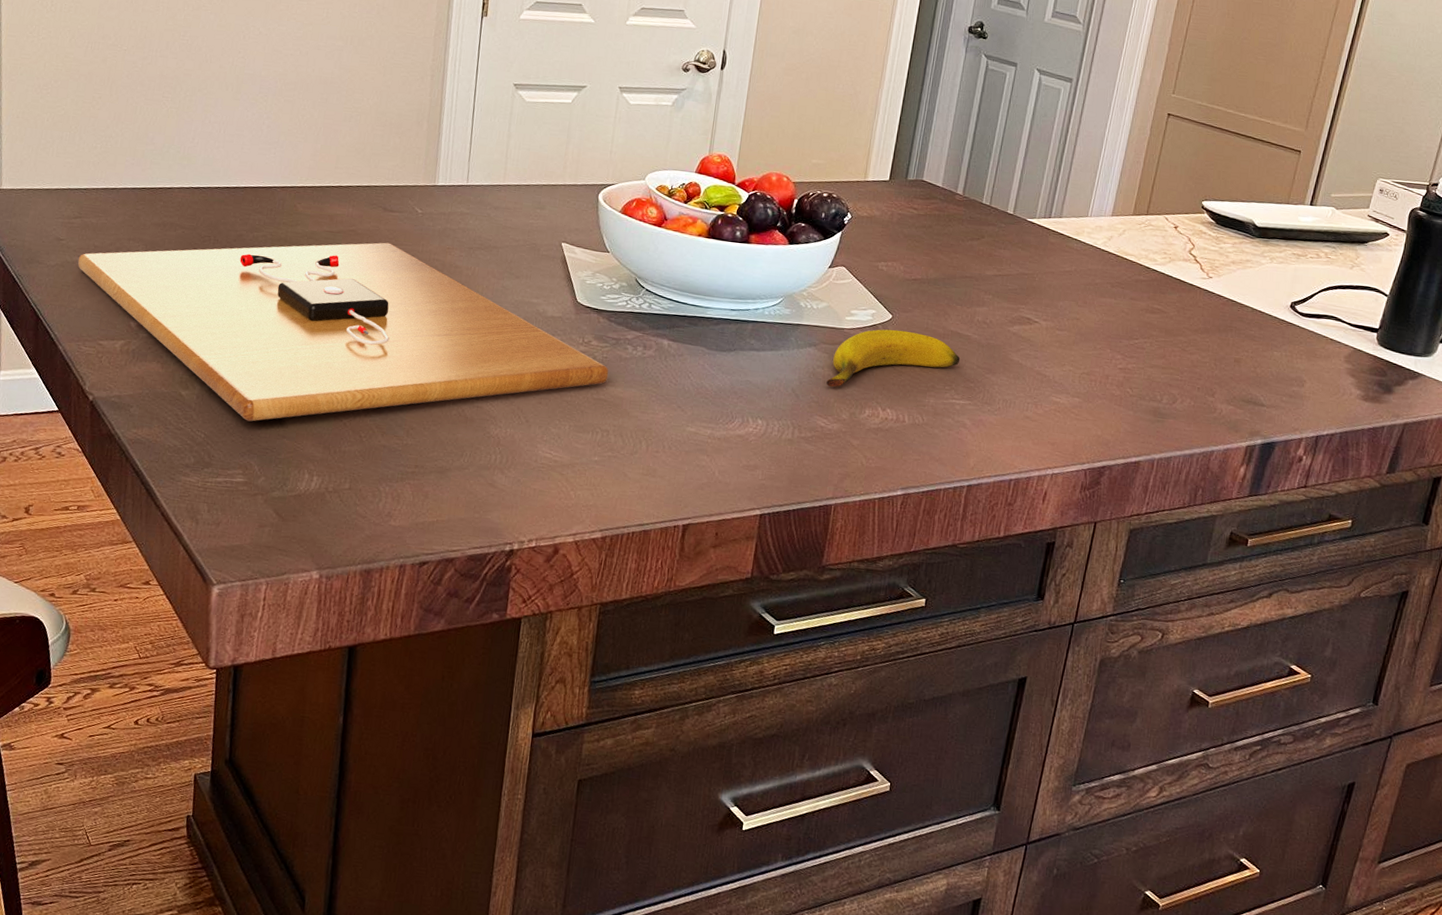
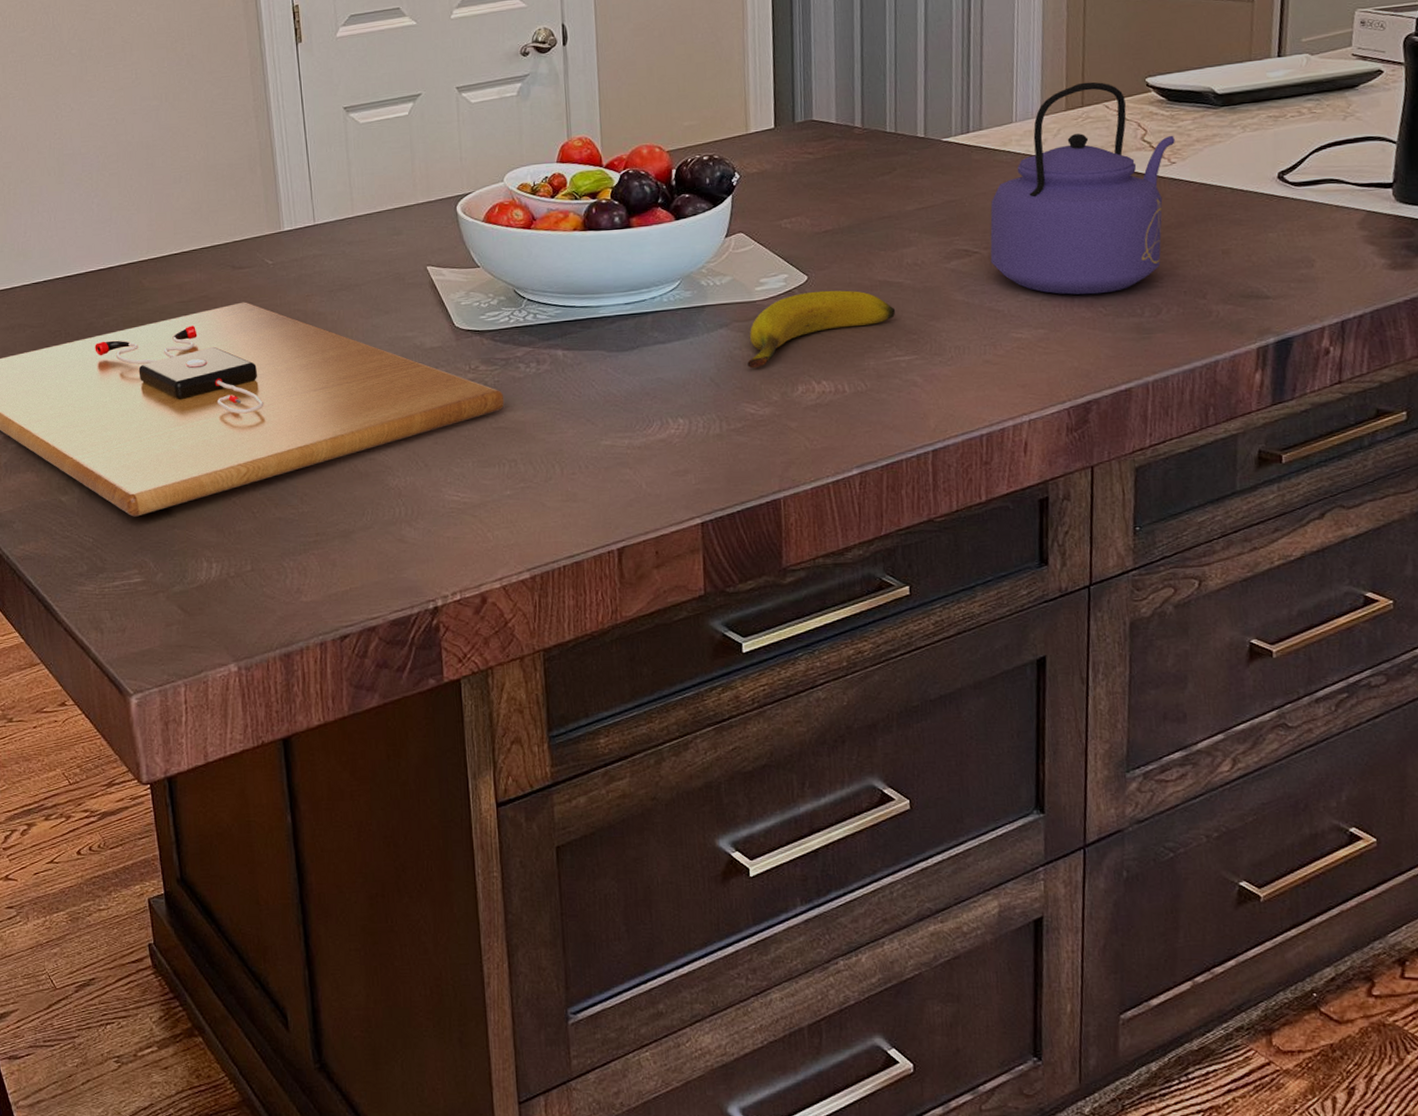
kettle: none [1047,194,1216,378] -> present [990,81,1175,295]

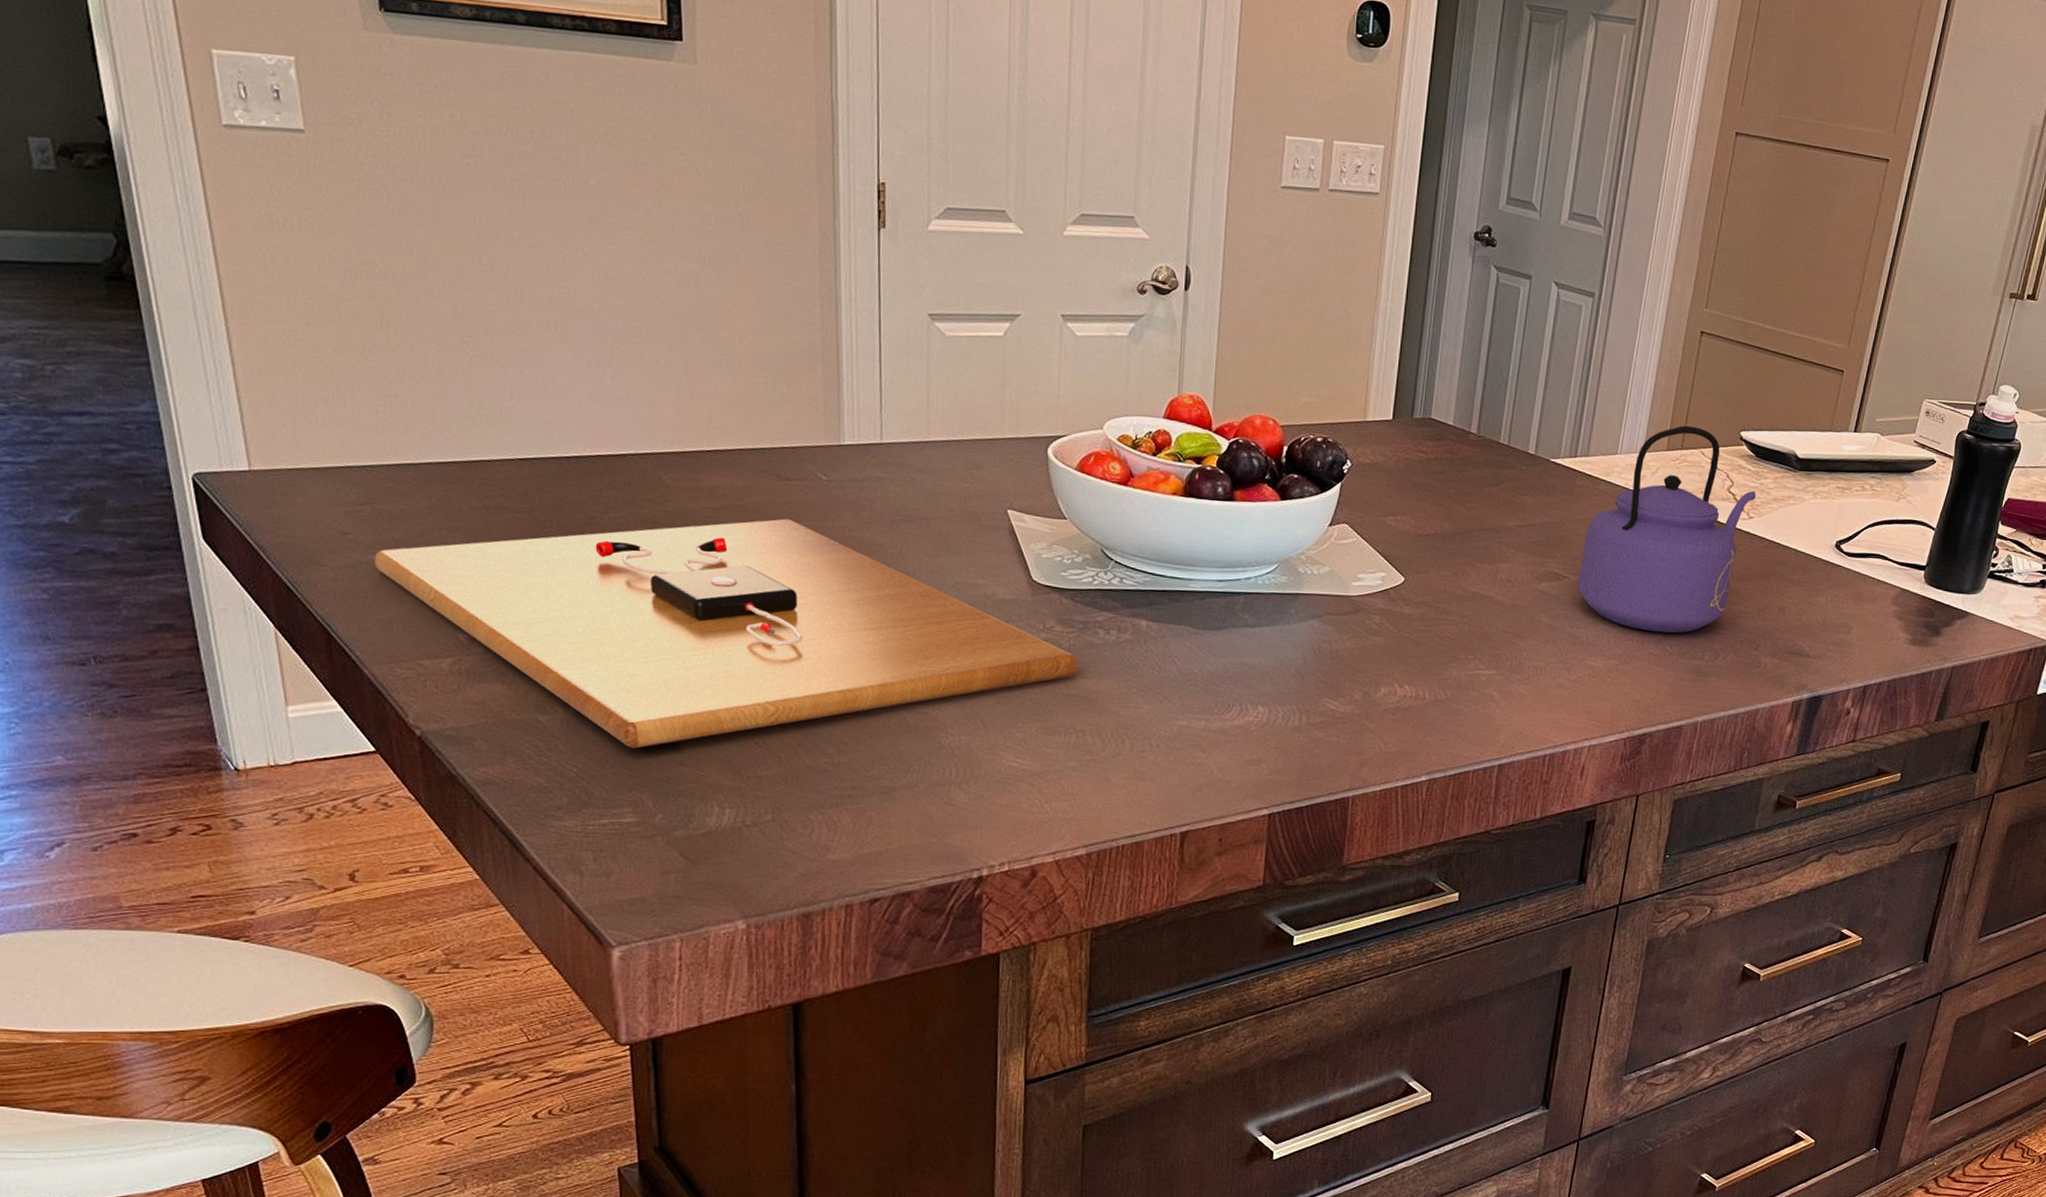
banana: present [747,290,896,369] -> none [1334,594,1484,665]

